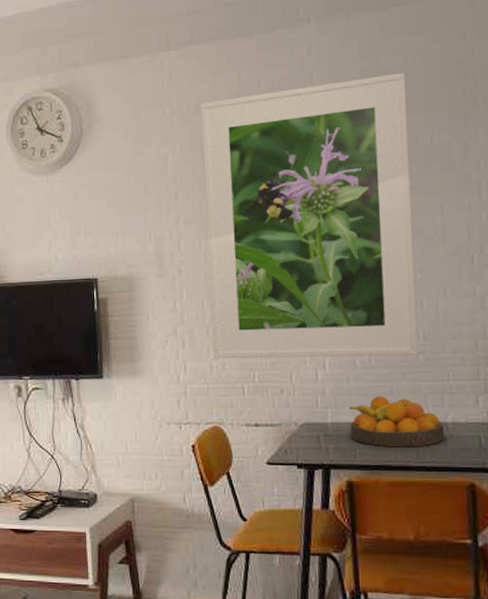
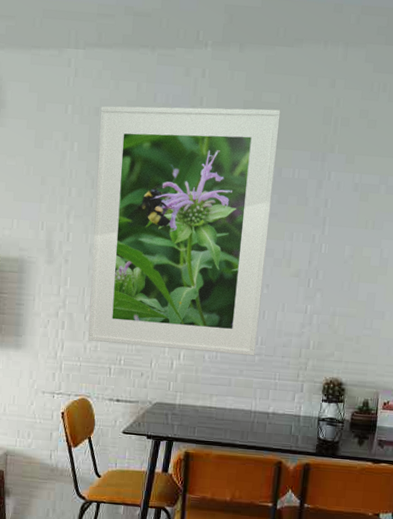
fruit bowl: present [349,395,445,447] -> none [193,386,266,430]

